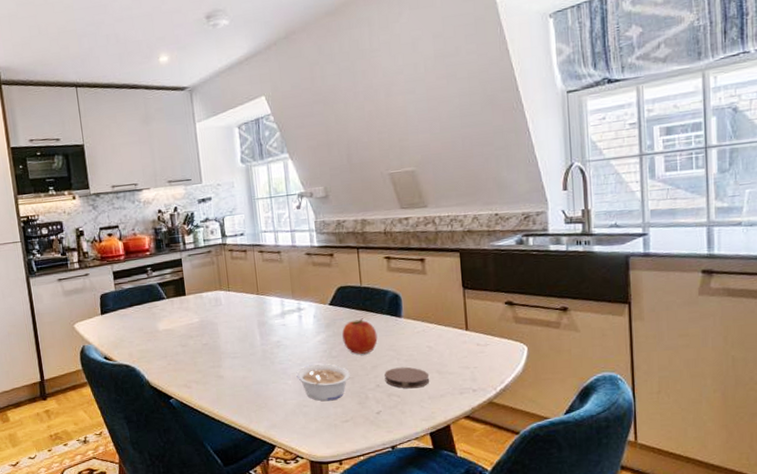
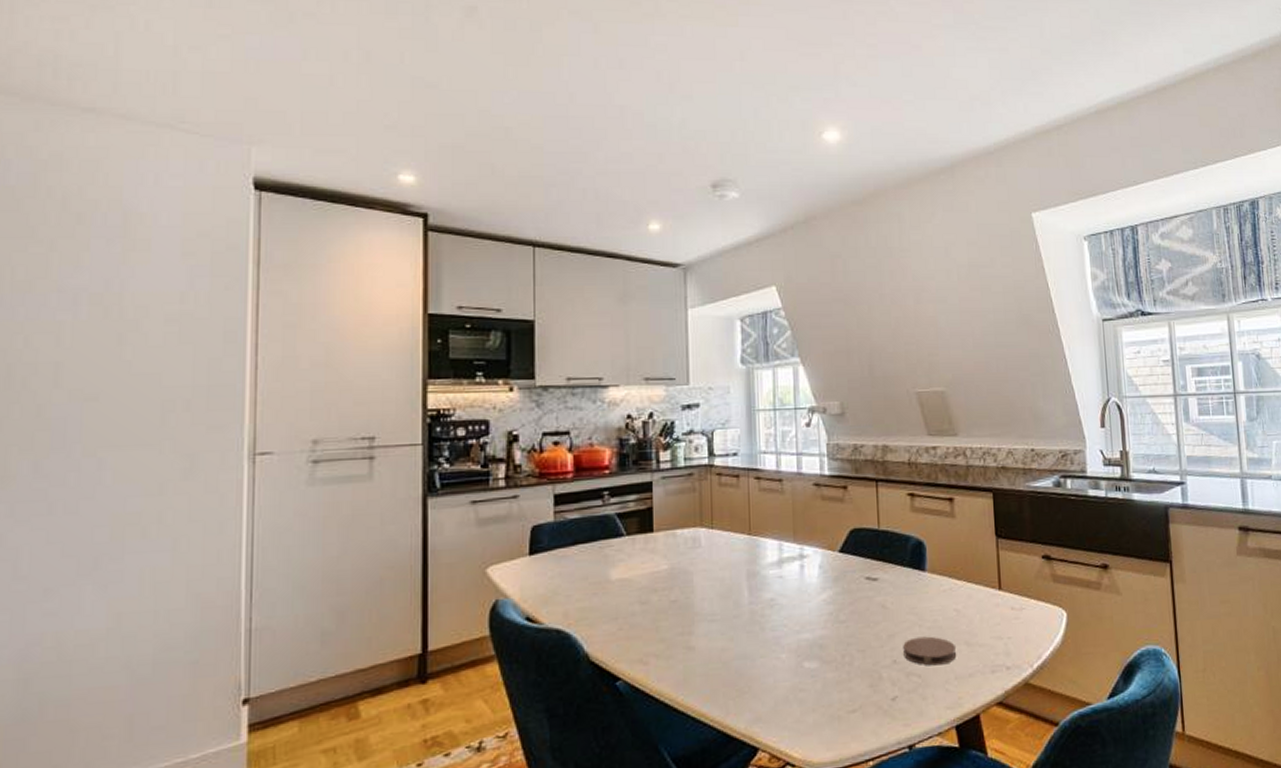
legume: present [296,363,350,402] -> none [792,631,861,684]
fruit: present [342,318,378,354] -> none [853,571,896,619]

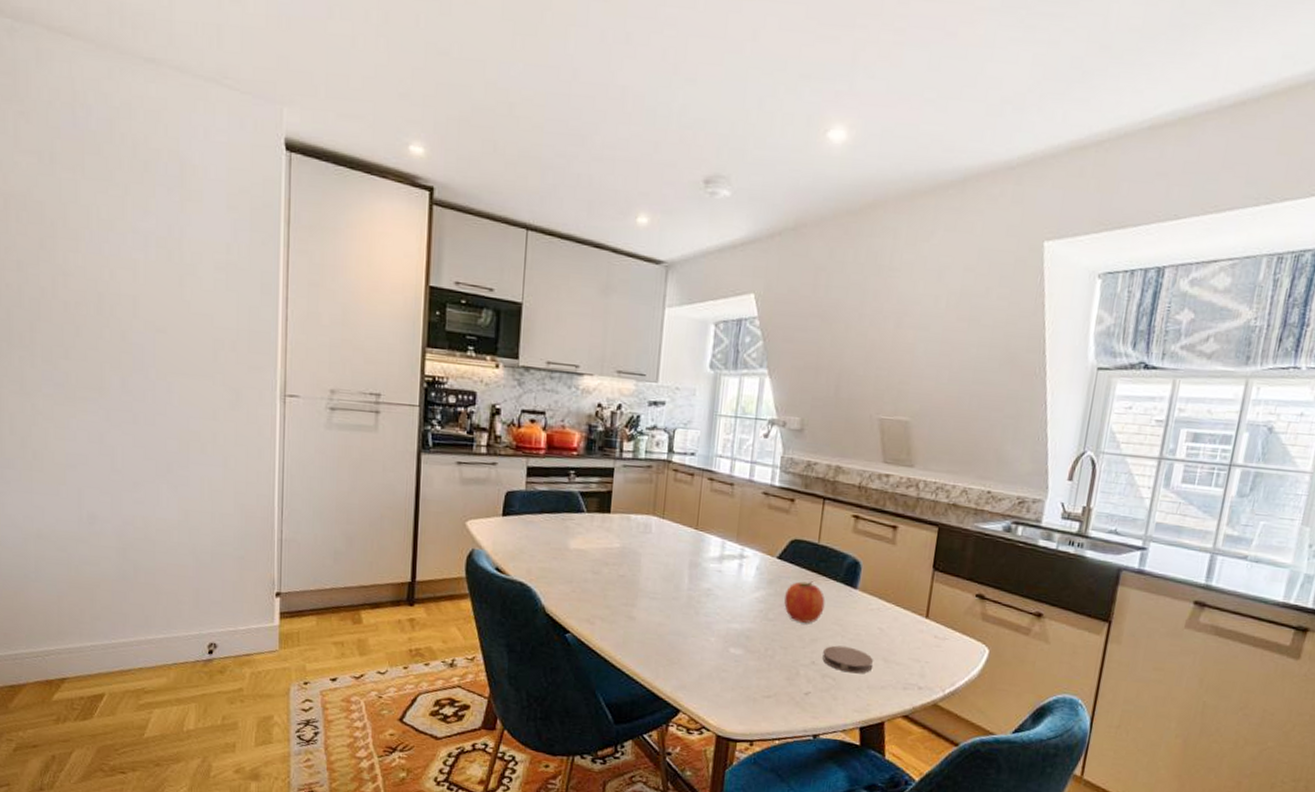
fruit: none [853,571,896,619] -> present [784,581,825,623]

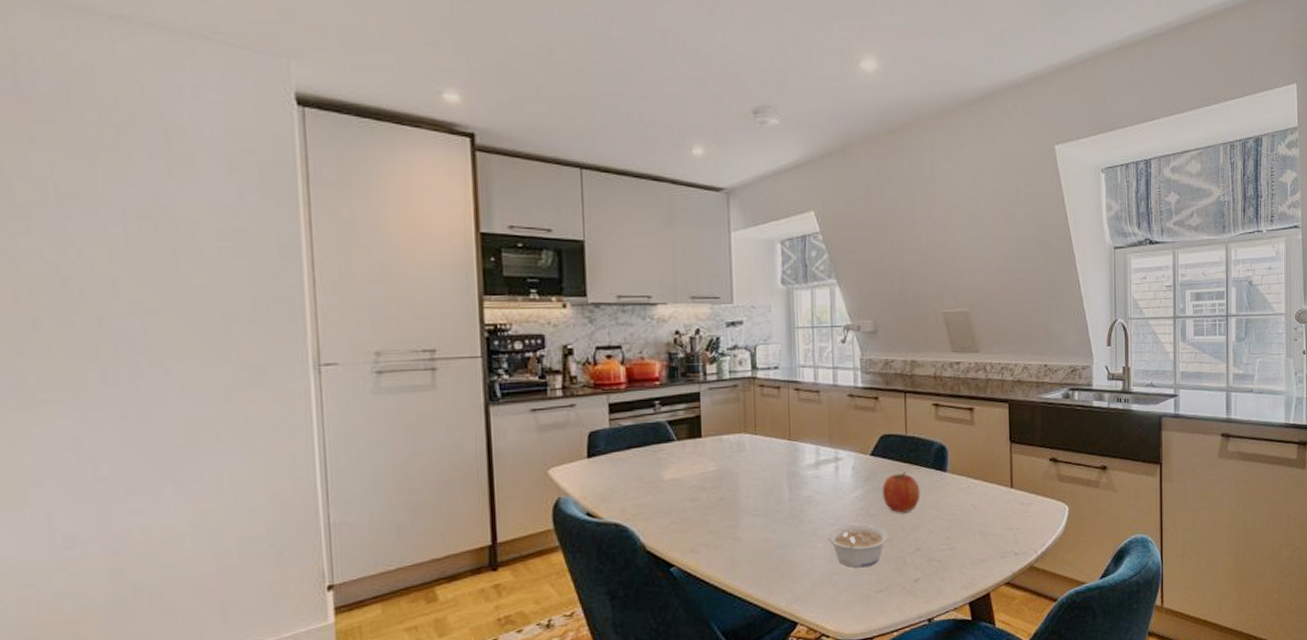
legume: none [721,624,784,671] -> present [828,523,888,568]
coaster: present [822,645,874,674] -> none [925,527,972,553]

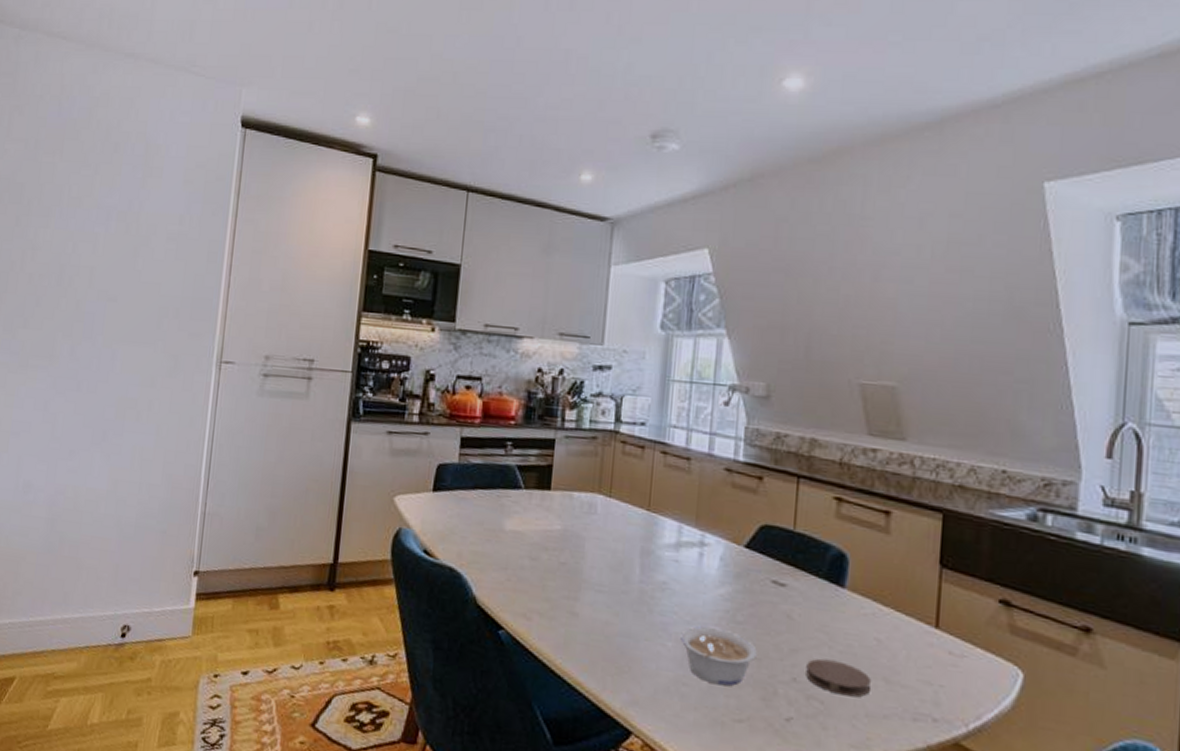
fruit: present [883,471,920,513] -> none [755,576,806,629]
coaster: none [925,527,972,553] -> present [806,658,872,697]

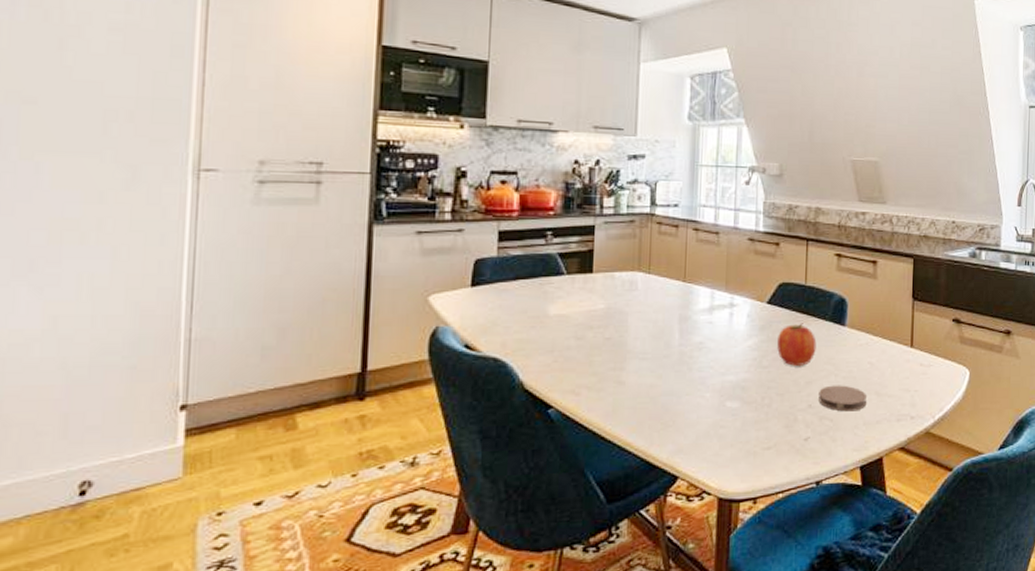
legume: present [680,626,757,686] -> none [717,374,780,422]
fruit: none [755,576,806,629] -> present [777,323,817,366]

